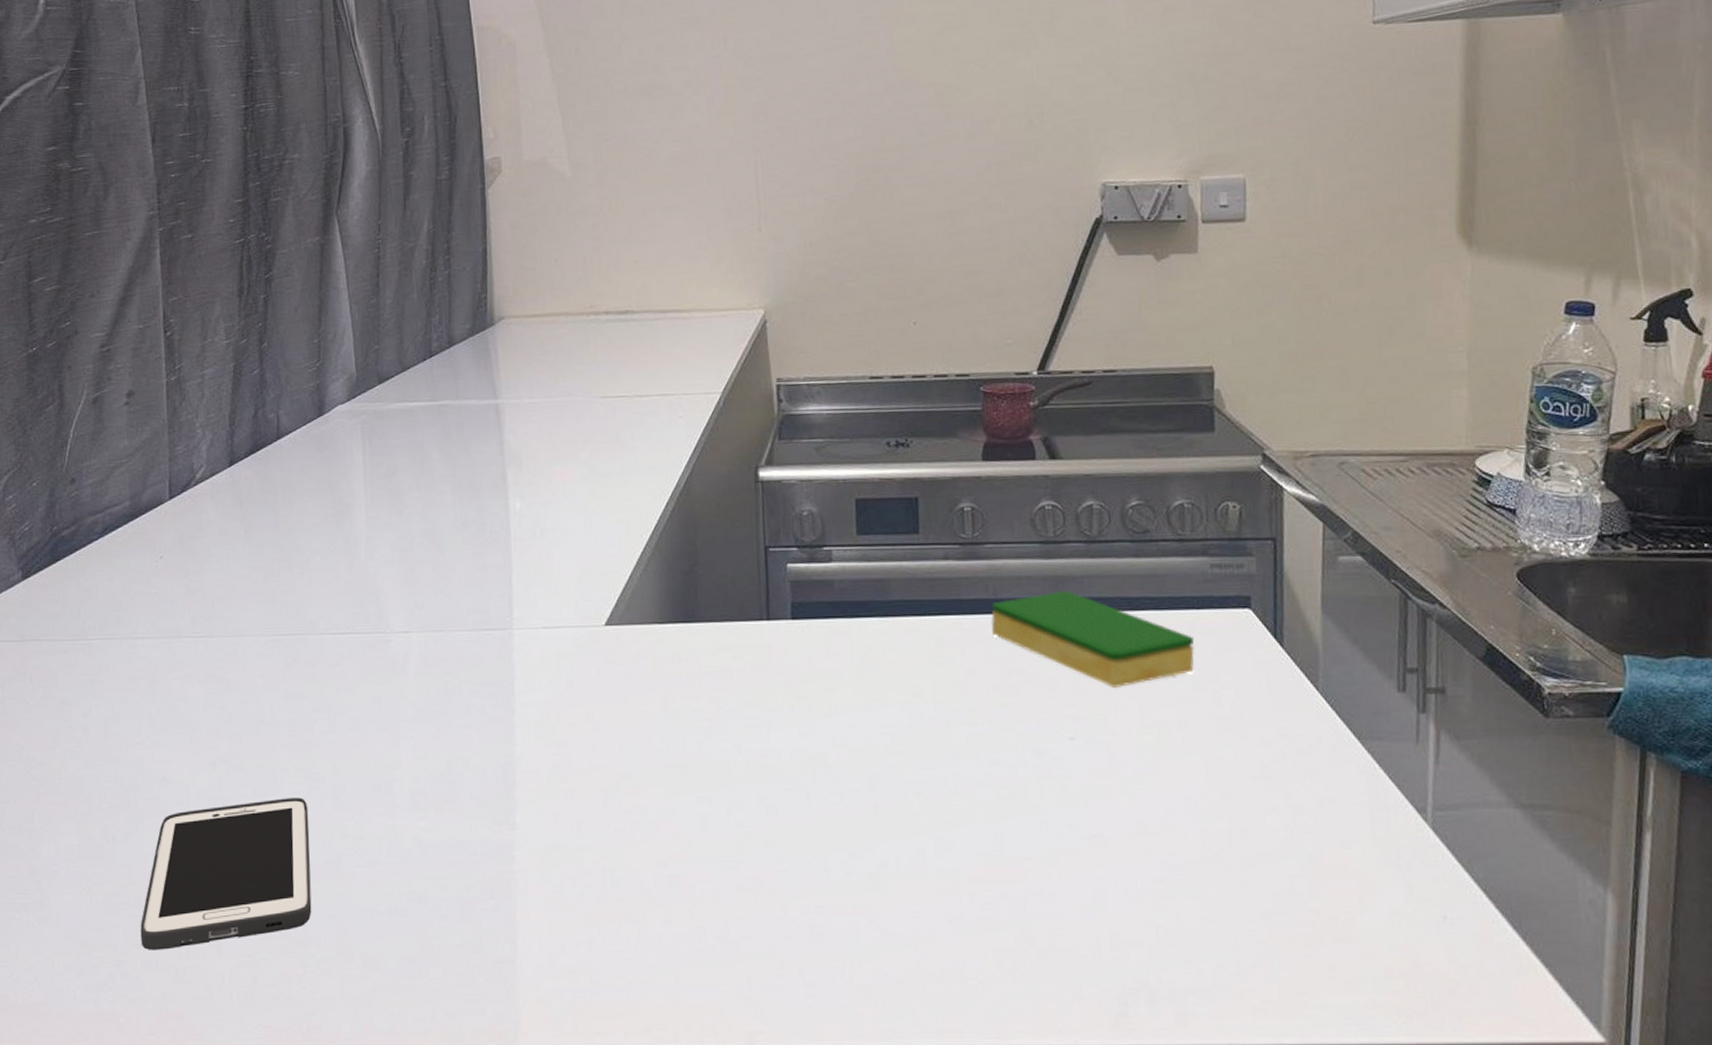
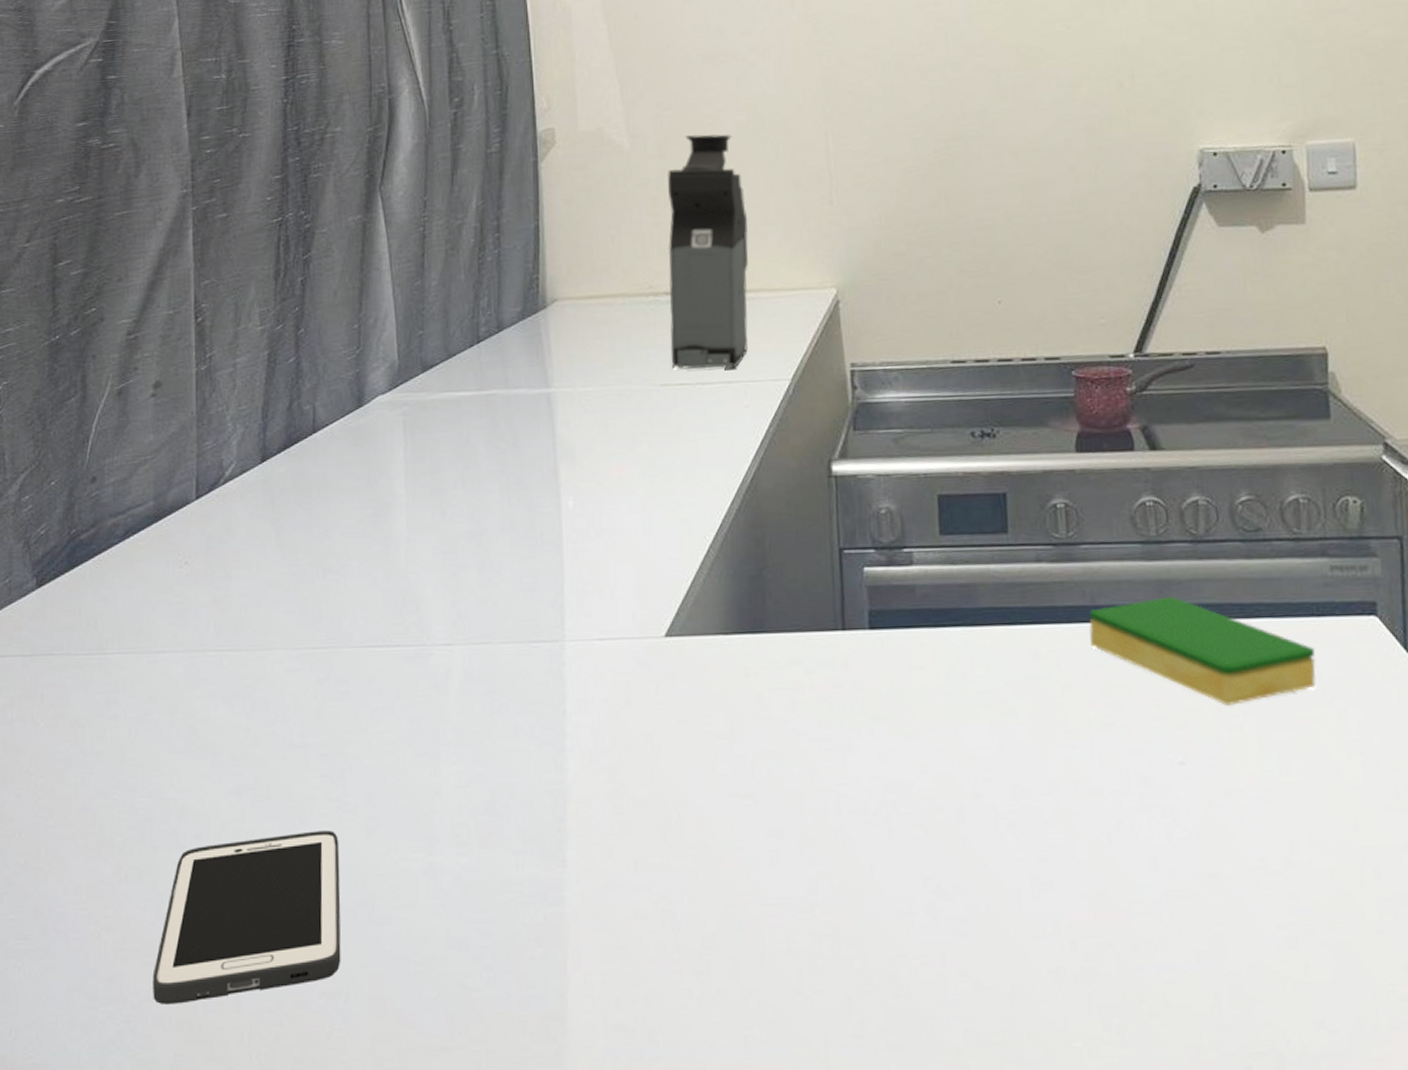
coffee maker: none [607,164,683,383] -> present [667,134,749,370]

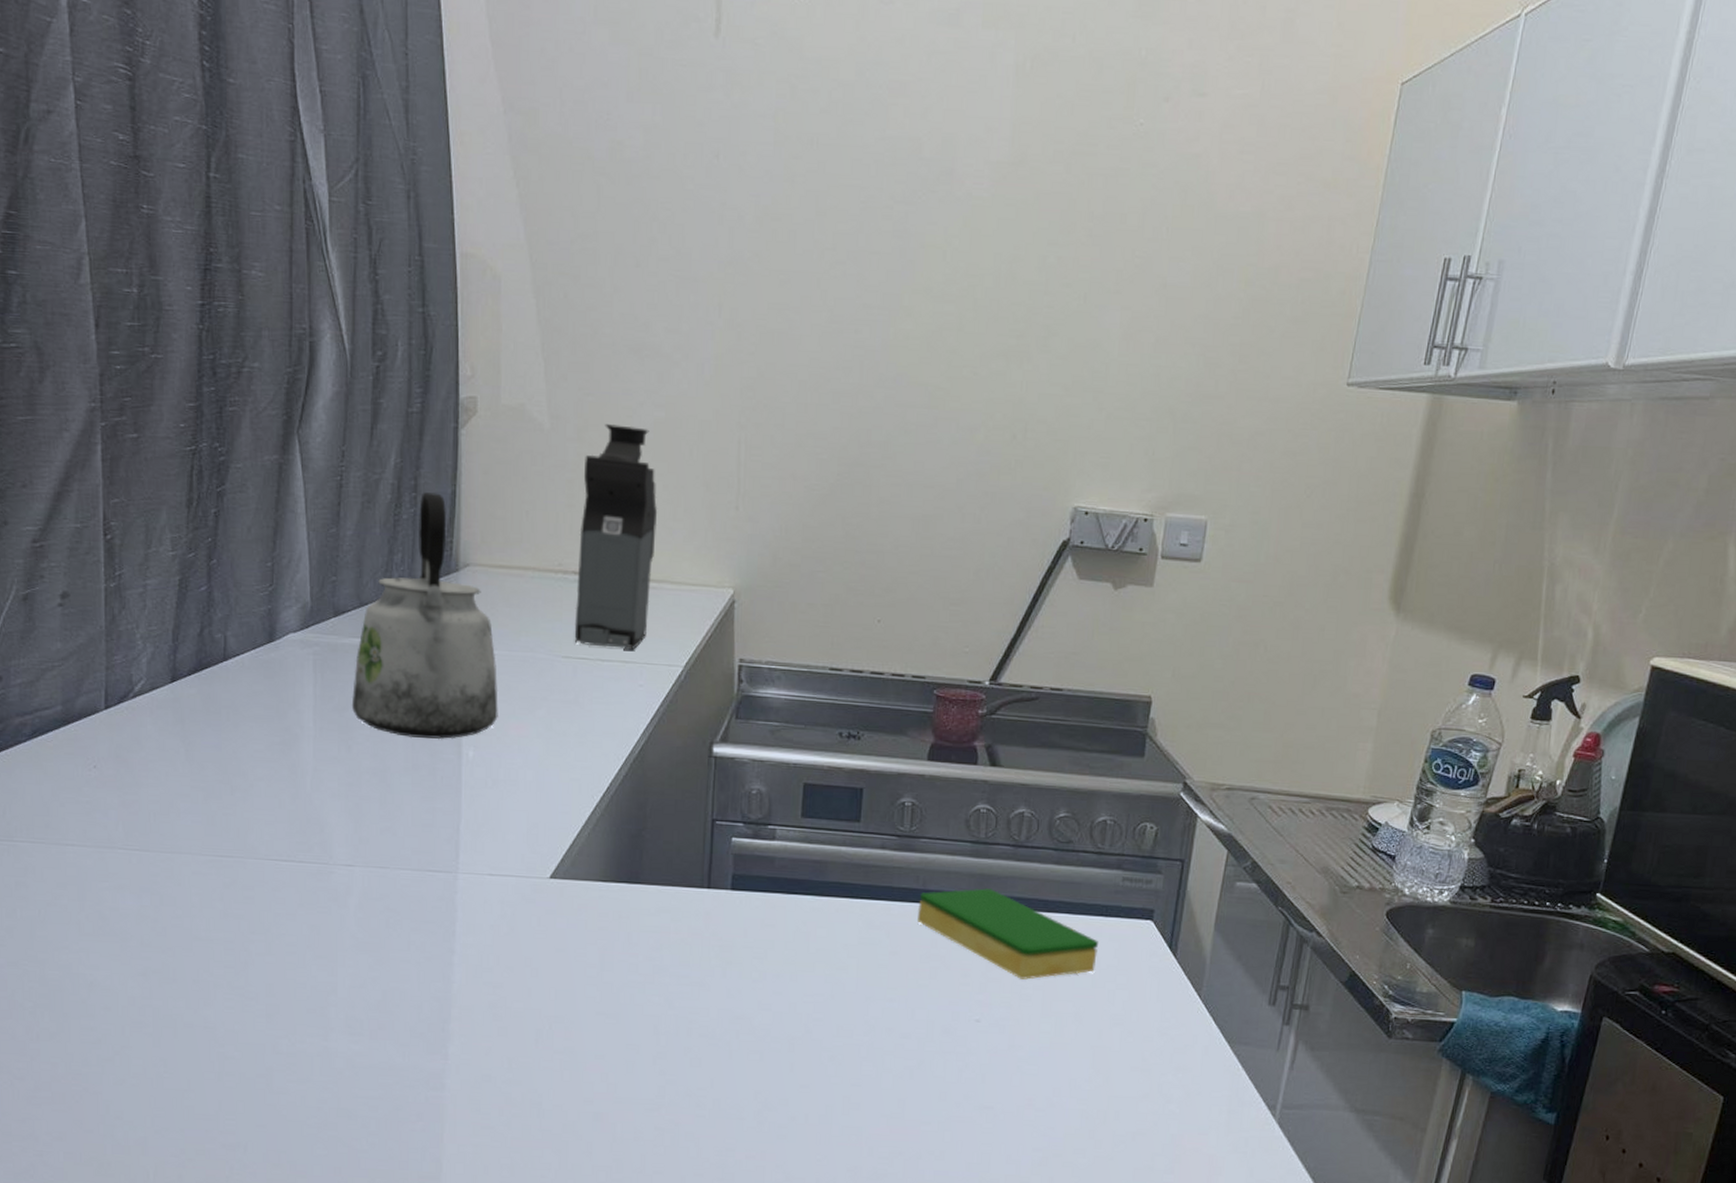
cell phone: present [152,830,341,1004] -> none [64,1012,241,1145]
kettle: none [443,230,597,493] -> present [351,492,498,740]

